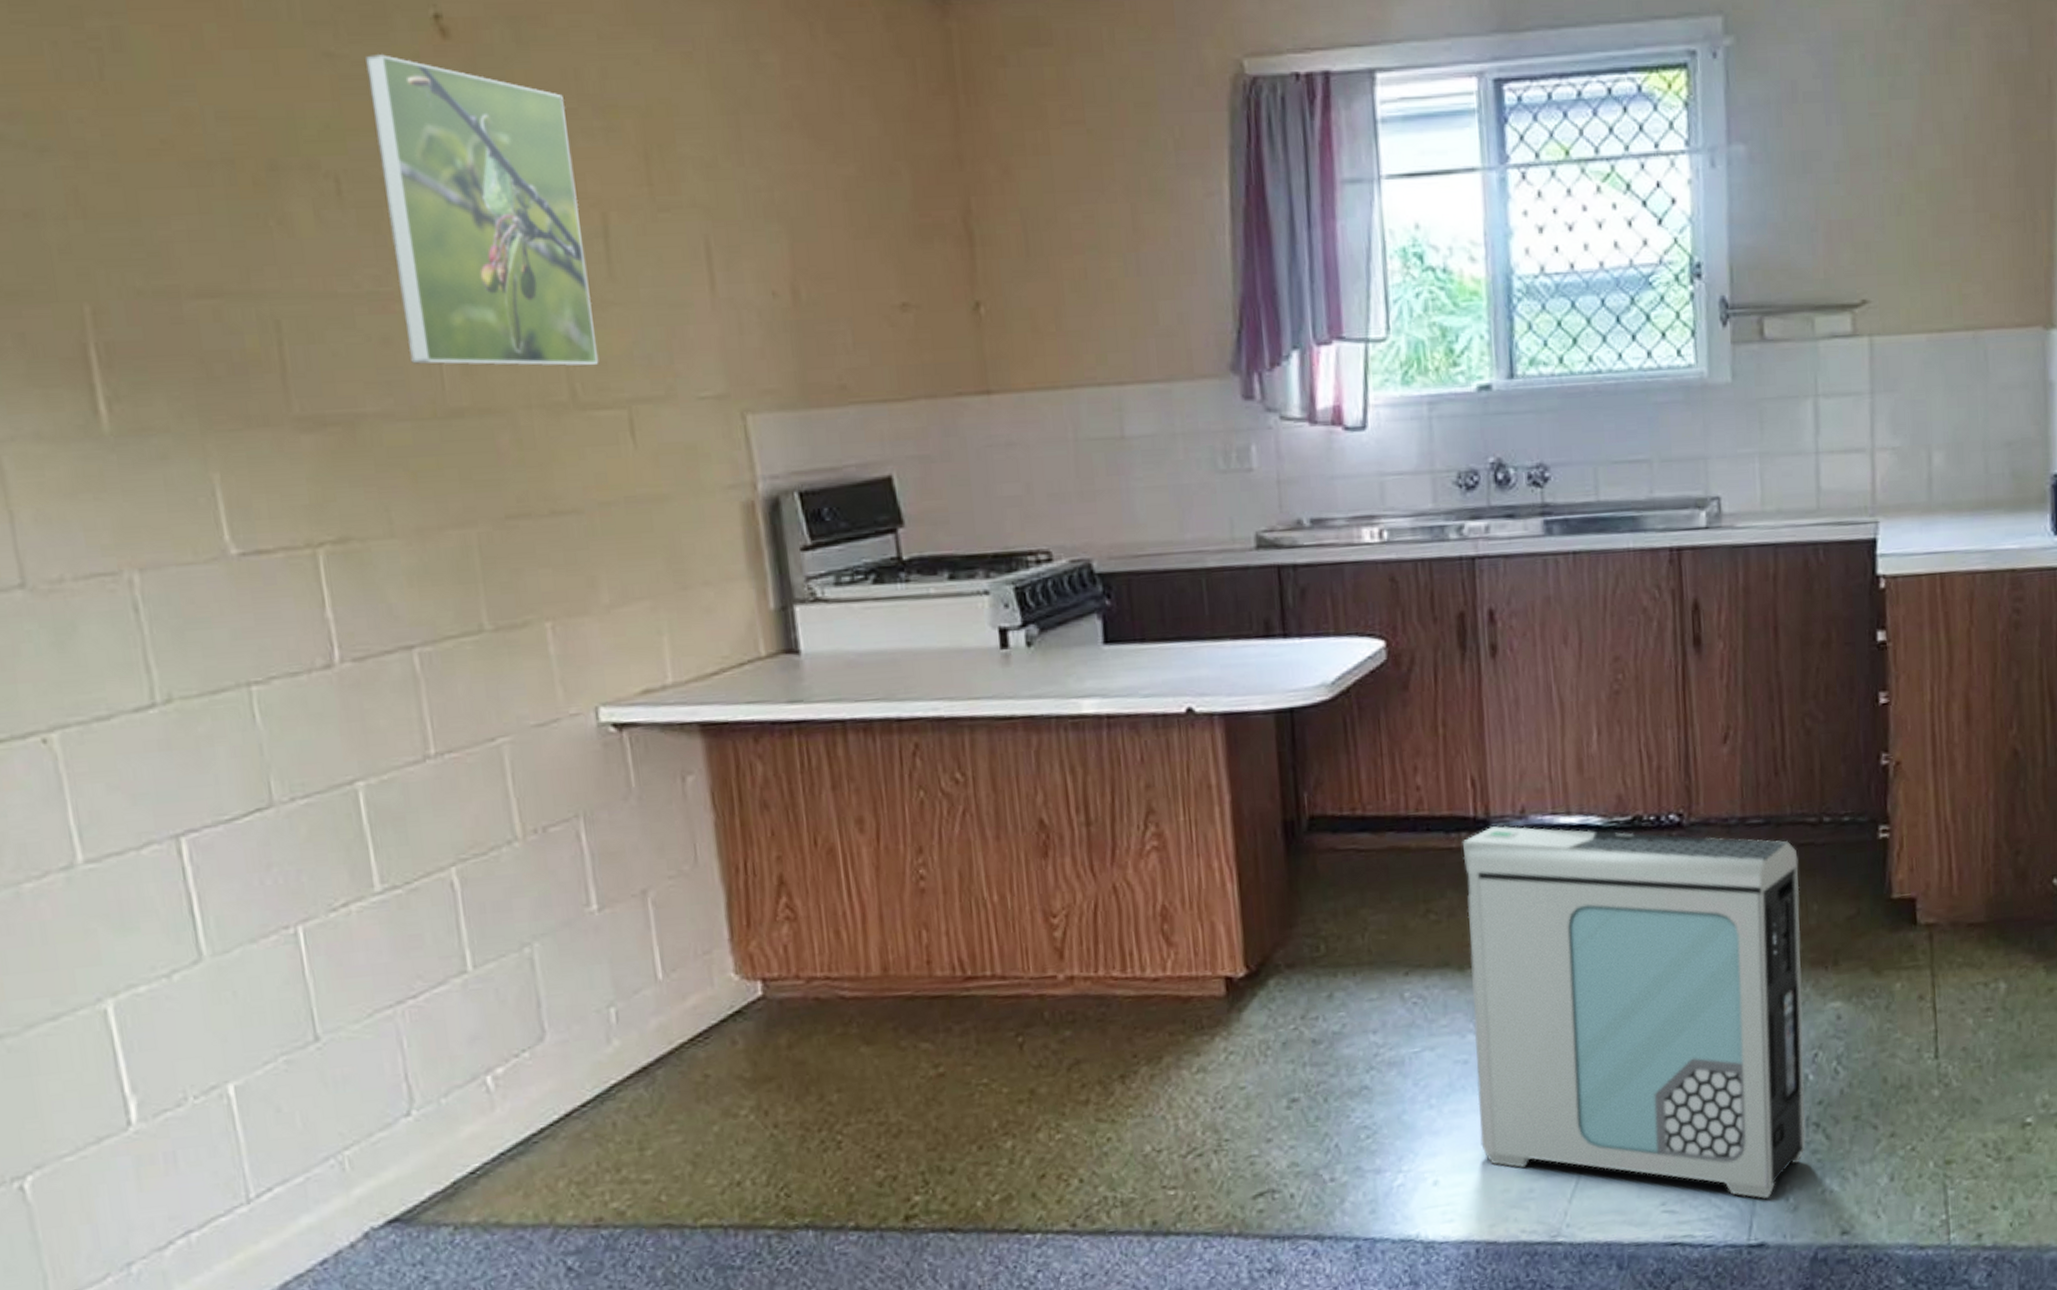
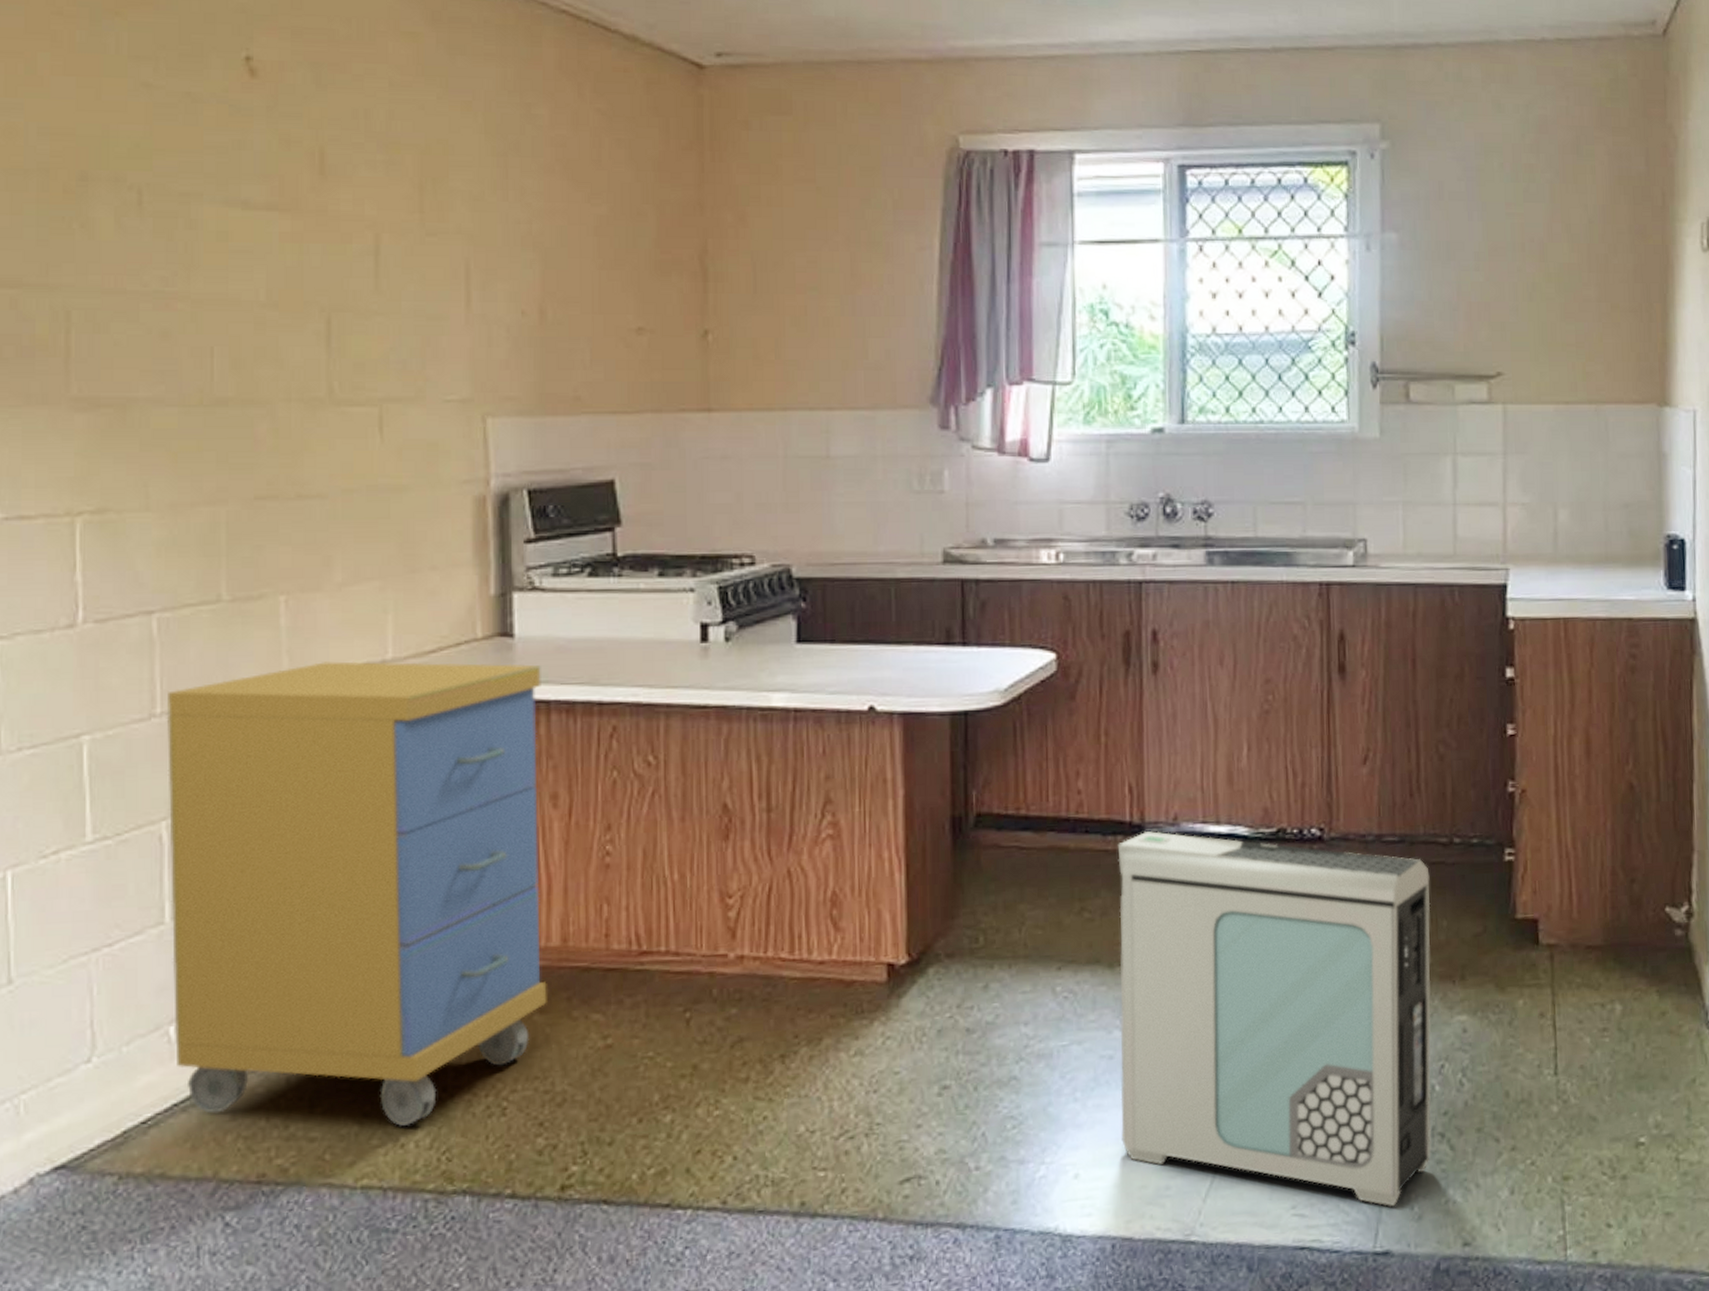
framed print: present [366,54,599,367] -> none [180,87,358,367]
storage cabinet: none [439,682,873,1164] -> present [166,661,547,1126]

